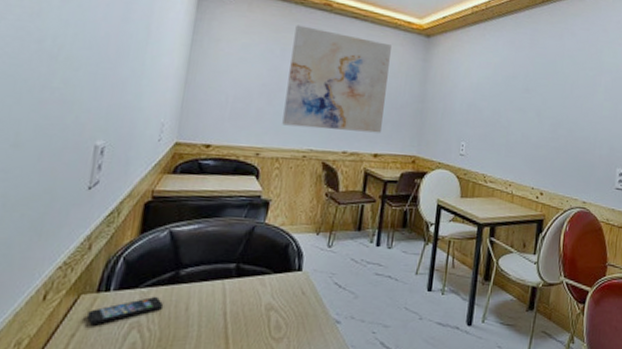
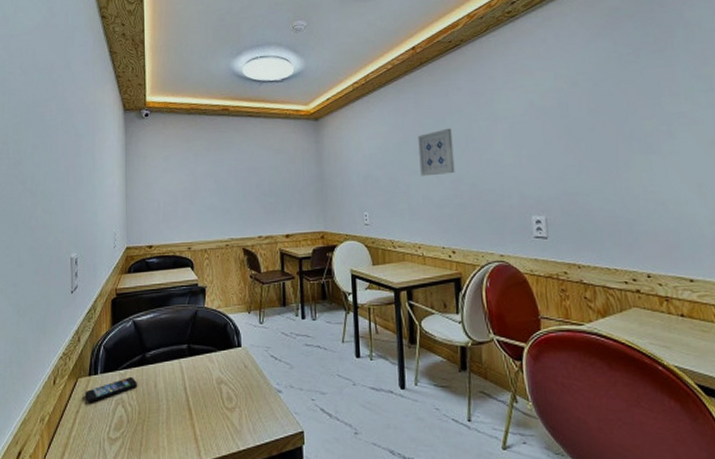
wall art: present [282,25,391,133] -> none [202,132,288,220]
wall art: none [523,71,560,117] -> present [418,128,455,177]

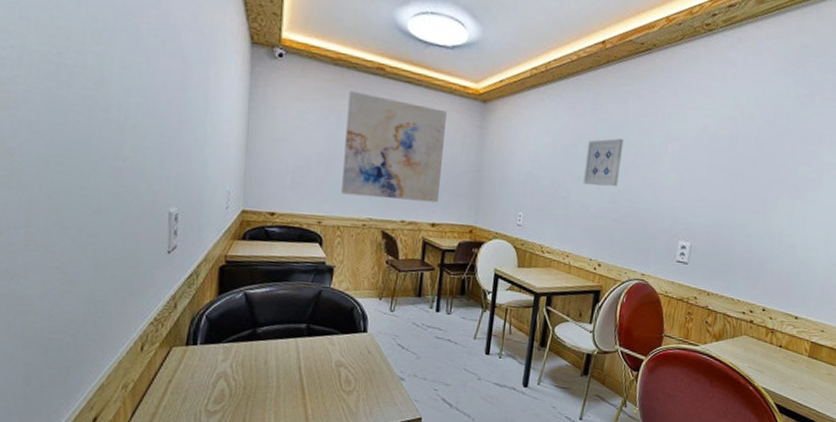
smartphone: present [85,377,138,403] -> none [180,351,245,374]
wall art: none [202,132,288,220] -> present [341,91,447,203]

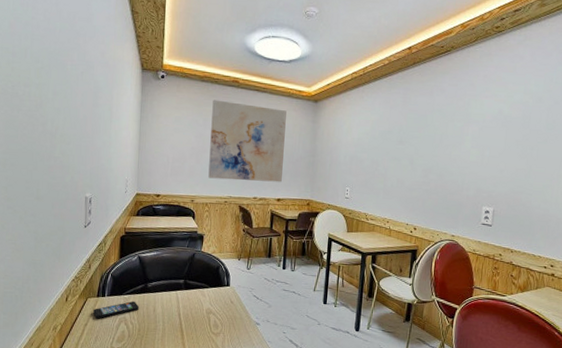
smartphone: none [180,351,245,374] -> present [93,301,140,319]
wall art: present [583,138,624,187] -> none [398,124,431,164]

